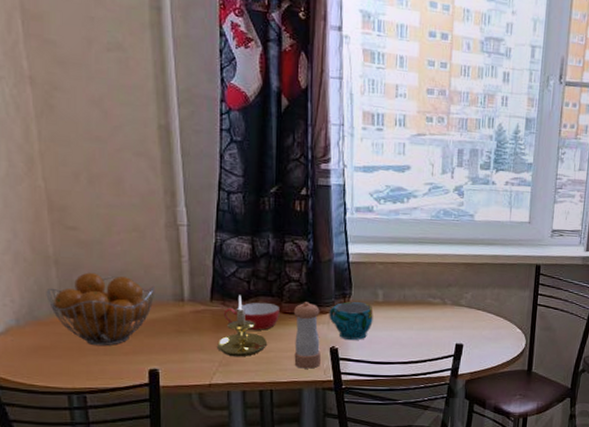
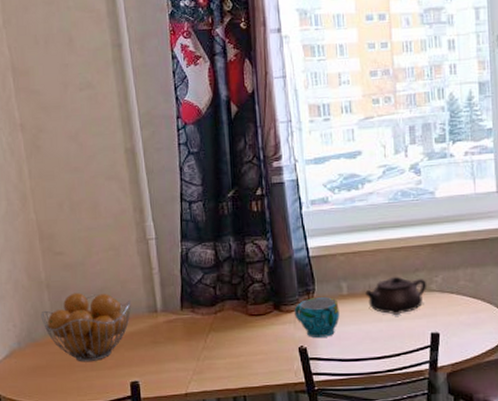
candle holder: present [217,294,268,357] -> none [190,300,237,364]
bowl: present [223,302,280,330] -> none [193,306,246,335]
pepper shaker: present [293,302,321,369] -> none [259,302,290,372]
teapot: none [399,289,458,325] -> present [365,276,428,315]

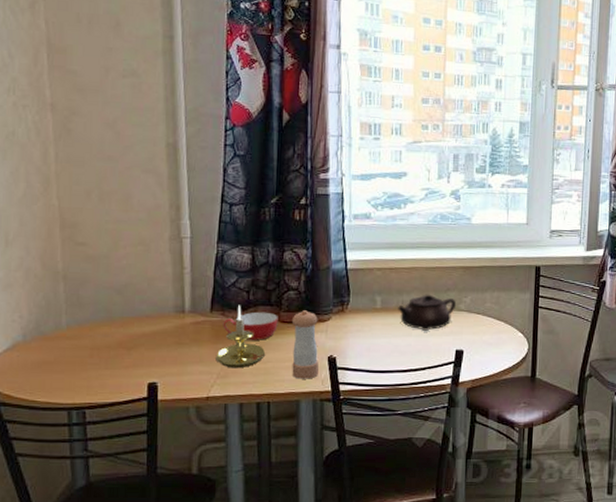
fruit basket: present [40,292,132,362] -> none [53,286,158,360]
candle holder: none [190,300,237,364] -> present [216,304,266,369]
bowl: none [193,306,246,335] -> present [223,312,278,340]
pepper shaker: none [259,302,290,372] -> present [291,310,319,379]
cup: present [294,297,340,338] -> none [327,309,372,348]

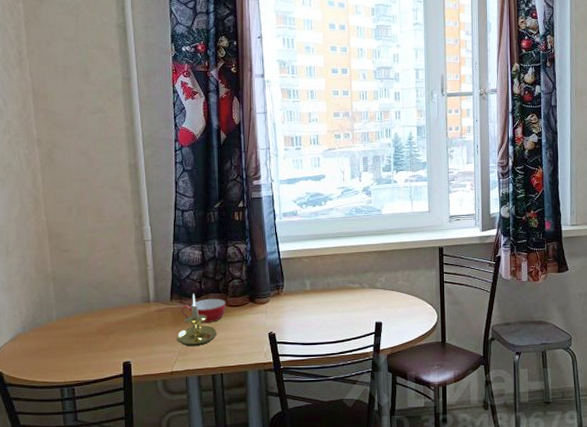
pepper shaker: present [291,310,319,379] -> none [237,295,261,353]
teapot: present [398,294,457,331] -> none [324,276,374,307]

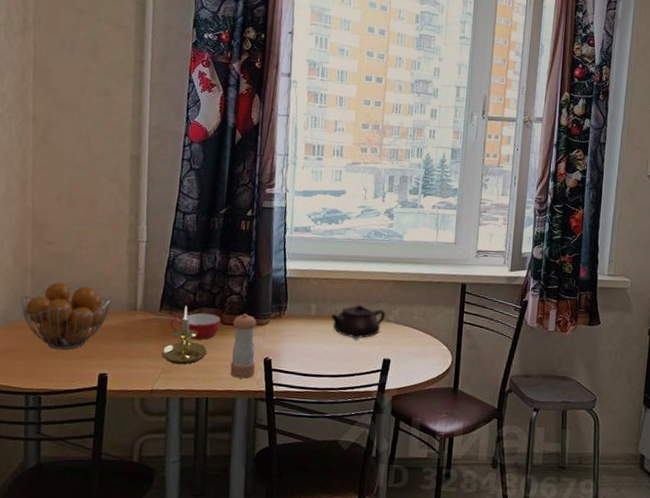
fruit basket: none [45,284,128,345] -> present [20,282,113,350]
pepper shaker: none [237,295,261,353] -> present [230,314,257,379]
teapot: none [324,276,374,307] -> present [331,304,386,339]

